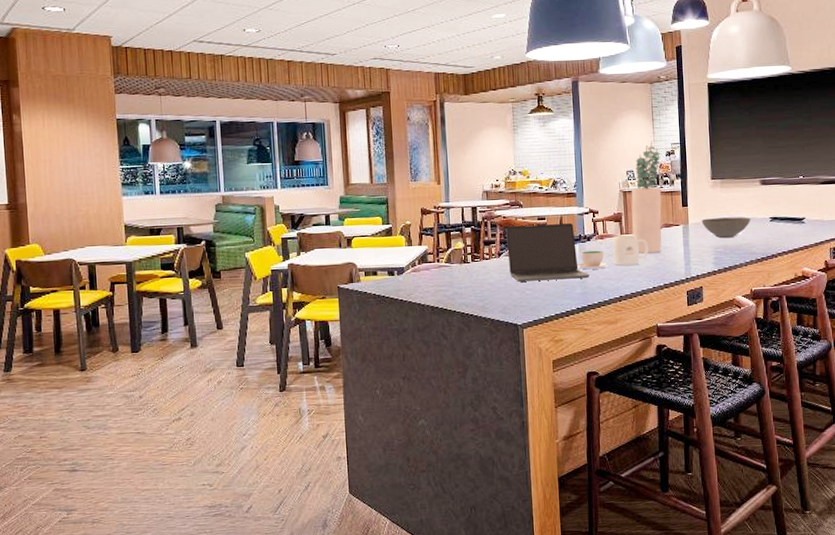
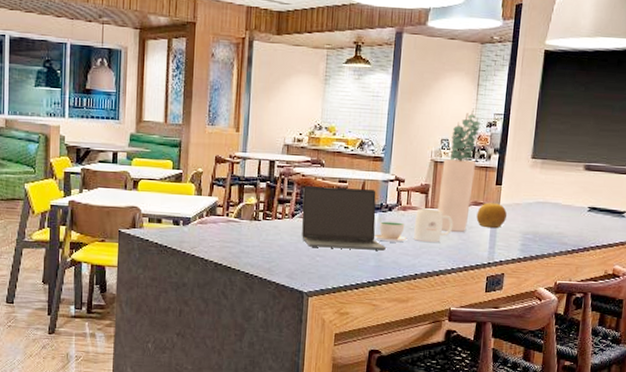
fruit: none [669,223,696,247] -> present [476,203,507,229]
bowl: present [701,217,751,239] -> none [514,200,568,225]

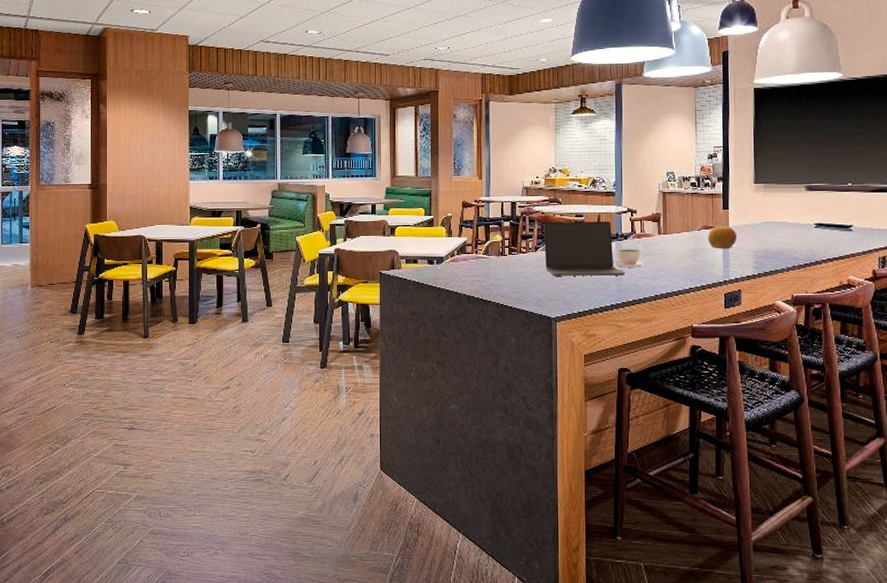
mug: present [414,209,454,243] -> none [650,236,687,266]
vase: present [437,108,480,233] -> none [670,143,702,255]

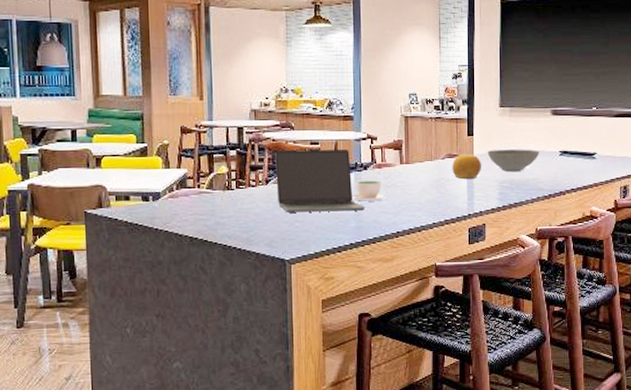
bowl: none [742,222,795,243] -> present [487,149,540,172]

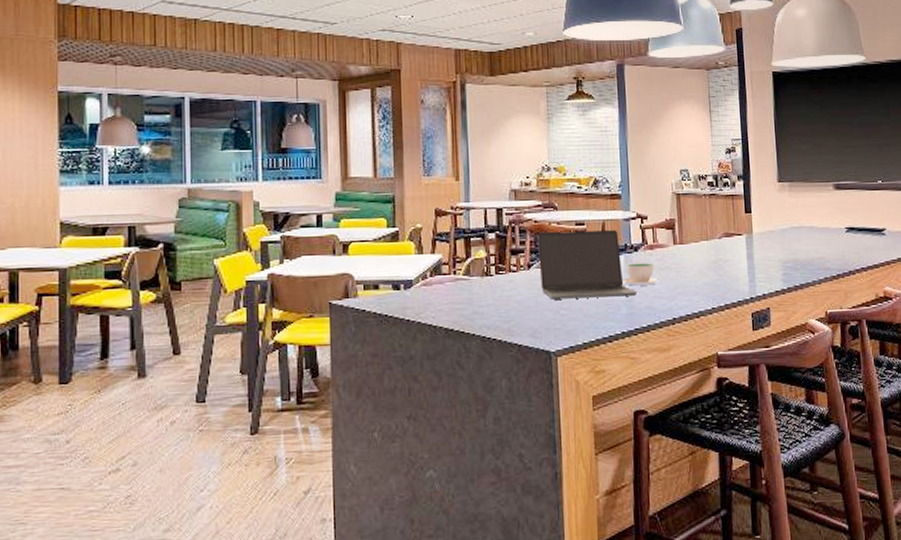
fruit: present [452,154,481,180] -> none [730,232,762,260]
bowl: present [487,149,540,172] -> none [767,226,824,251]

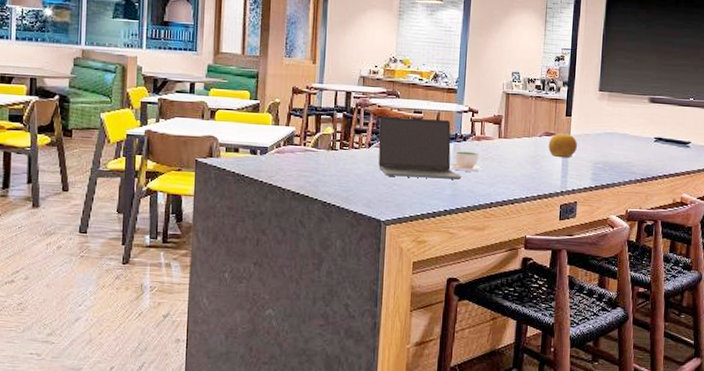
fruit: none [730,232,762,260] -> present [548,133,577,158]

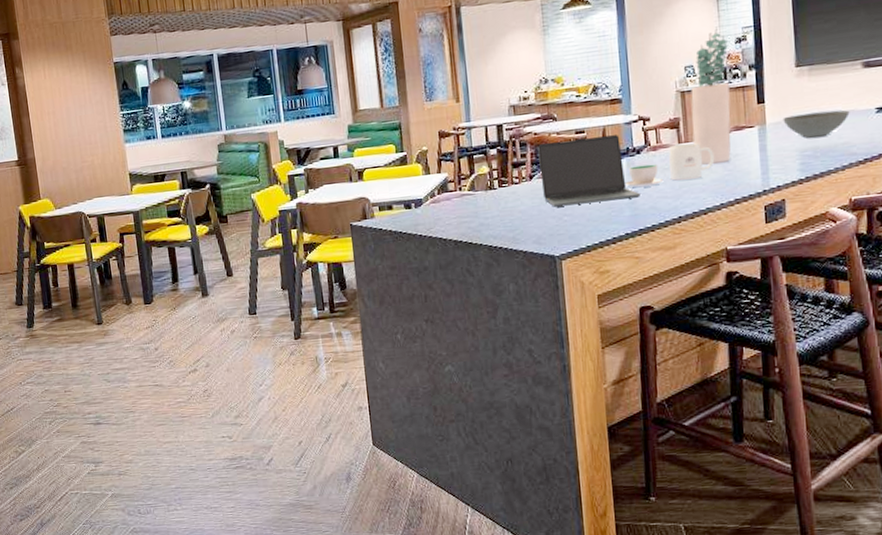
mug: none [488,139,526,172] -> present [669,143,715,182]
vase: none [510,43,549,163] -> present [690,26,731,166]
fruit: present [548,133,577,158] -> none [740,123,777,153]
bowl: none [583,131,635,155] -> present [783,110,850,139]

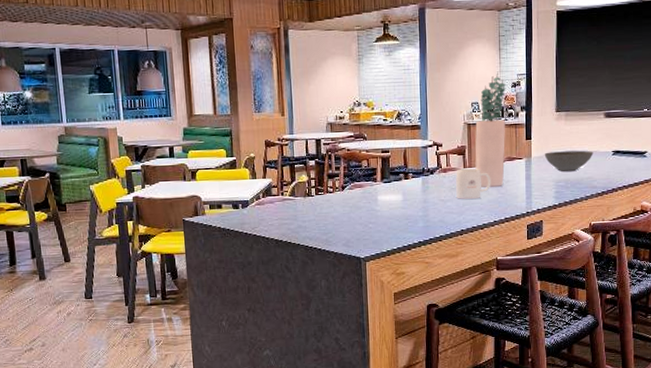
laptop: present [538,135,640,207] -> none [350,156,432,215]
cup: present [625,164,664,188] -> none [420,184,451,203]

